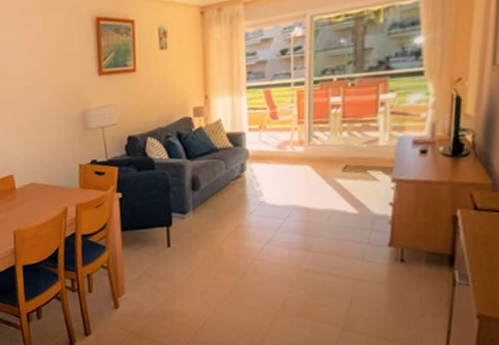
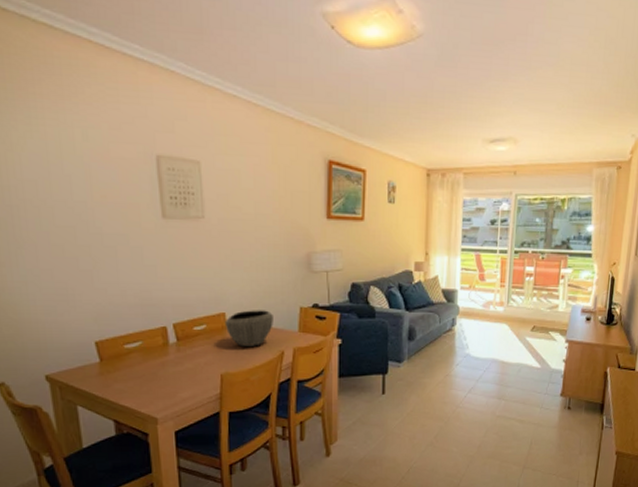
bowl: none [13,170,56,205] -> present [224,310,273,346]

